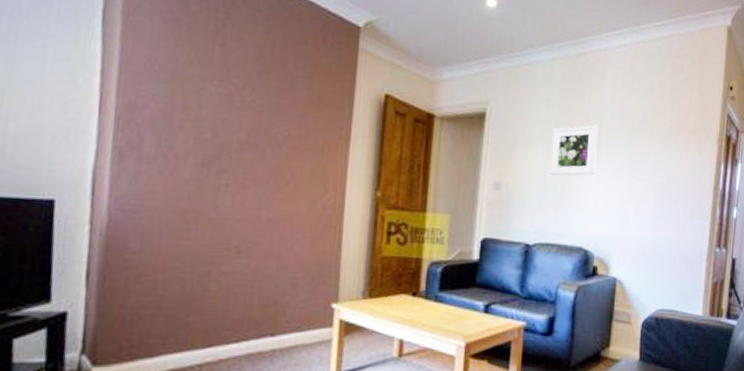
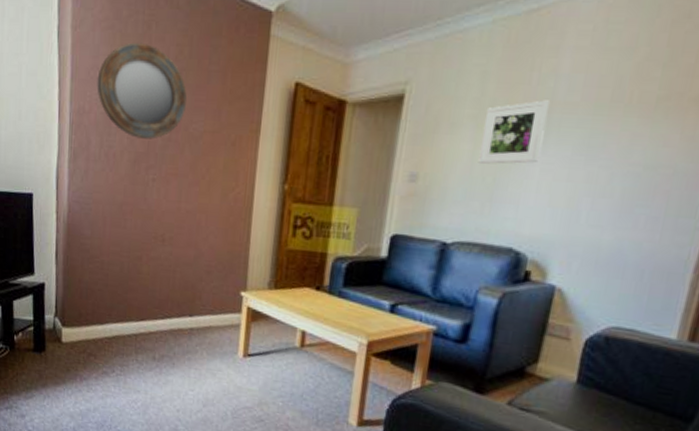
home mirror: none [154,38,268,142] -> present [97,42,187,139]

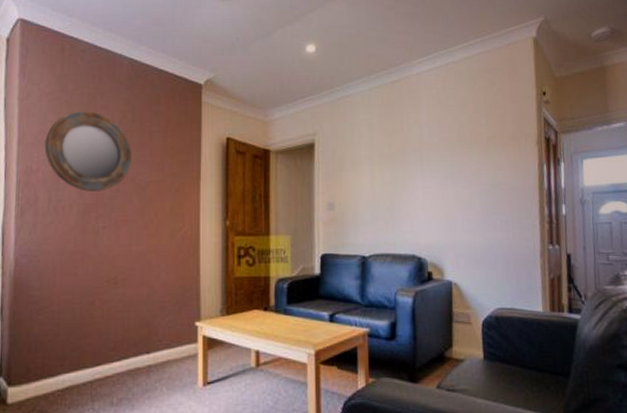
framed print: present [478,100,549,164] -> none [376,142,420,191]

